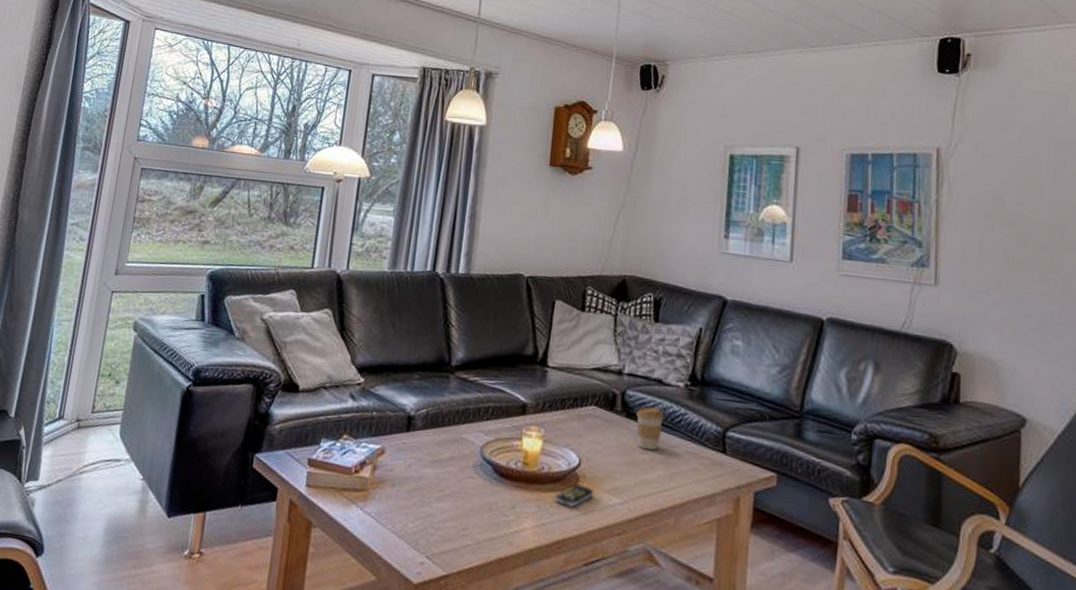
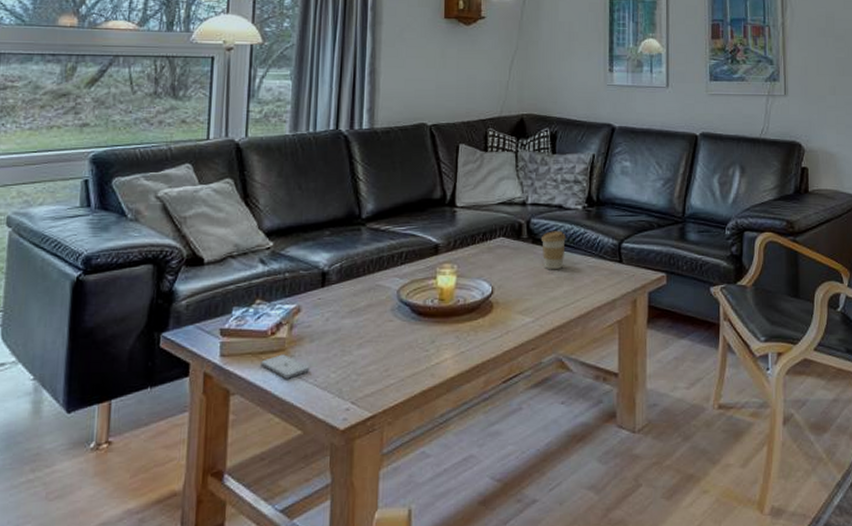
smartphone: none [342,494,388,521] -> present [261,354,309,379]
remote control: present [555,483,594,507] -> none [472,309,508,332]

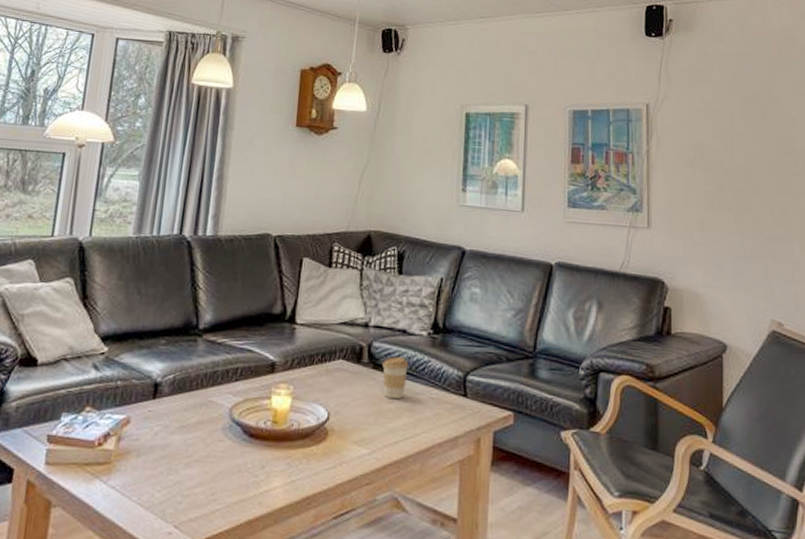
smartphone: present [261,354,309,379] -> none [85,467,134,495]

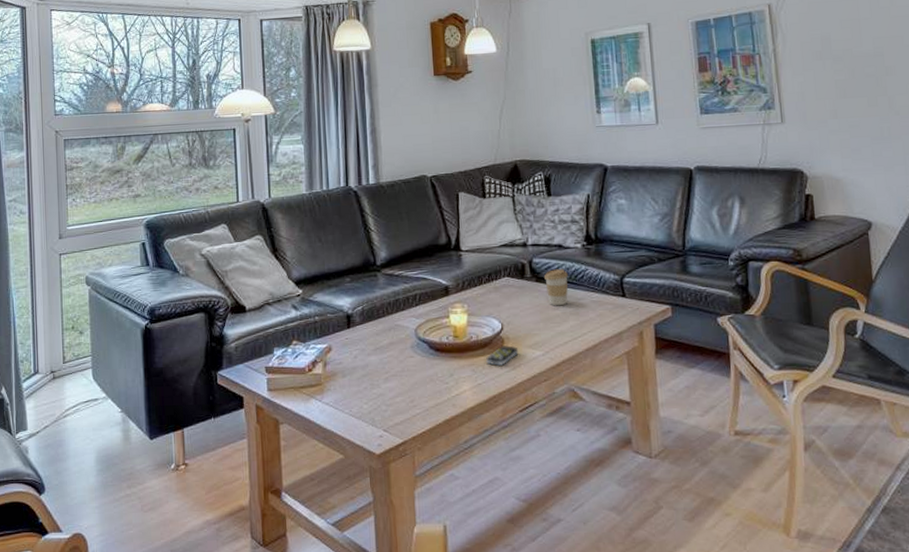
remote control: none [305,437,343,462] -> present [486,344,519,366]

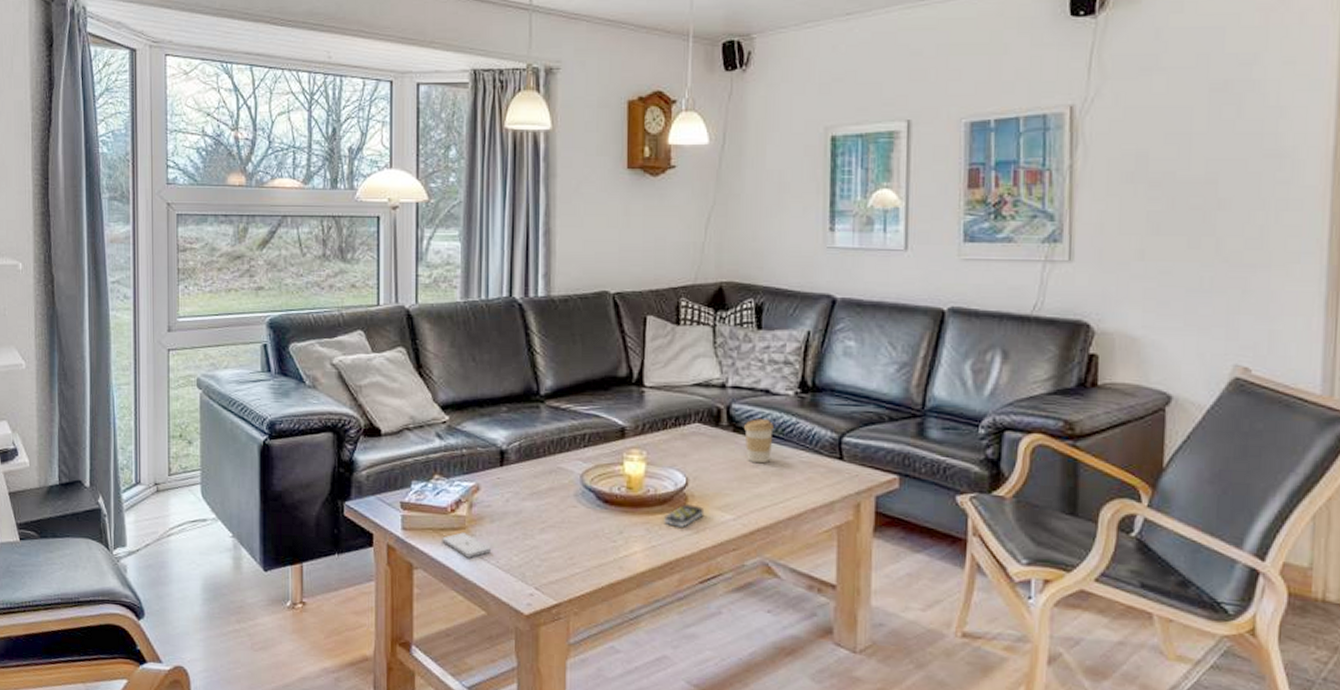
smartphone: none [302,388,344,410] -> present [442,532,491,558]

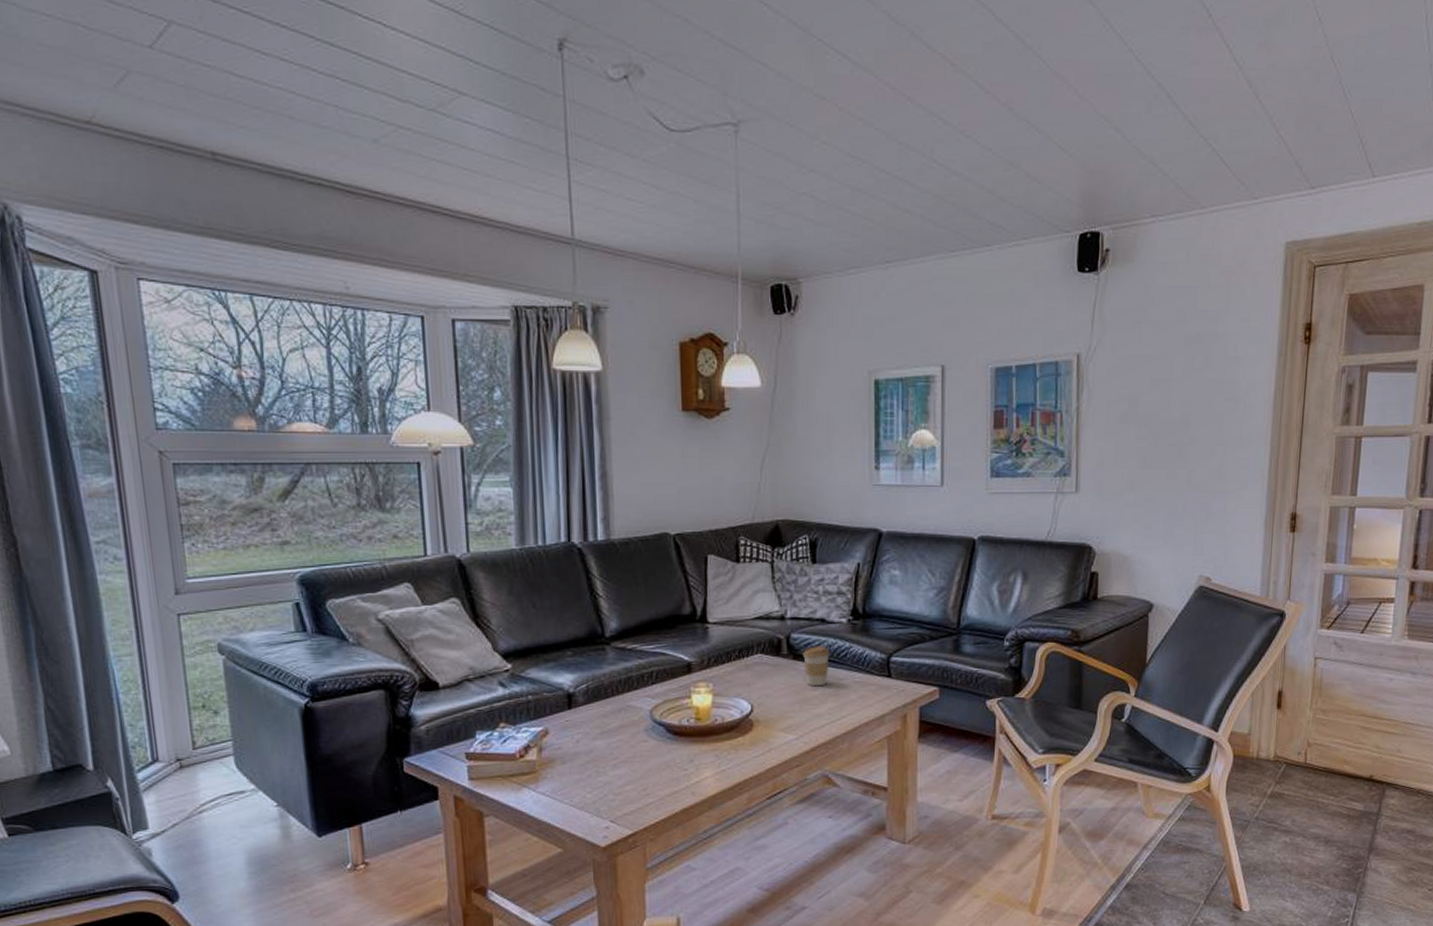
smartphone: present [442,532,491,558] -> none [512,776,563,800]
remote control: present [664,502,705,527] -> none [732,728,769,751]

